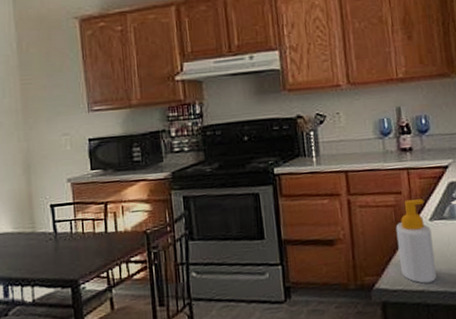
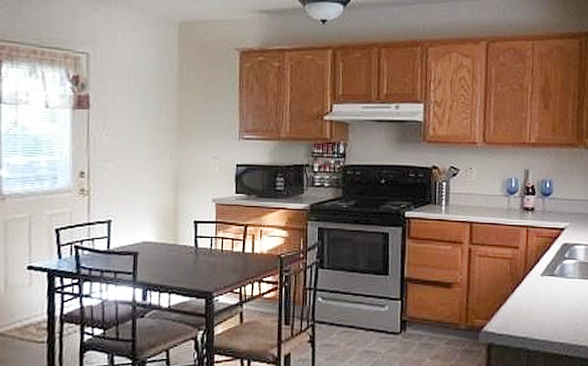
soap bottle: present [396,199,437,284] -> none [508,255,541,331]

